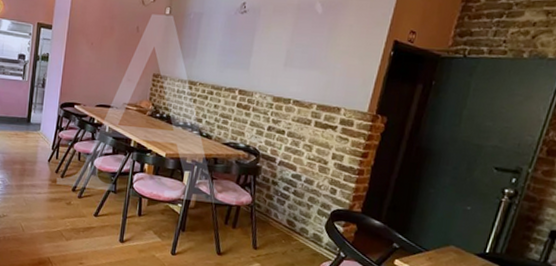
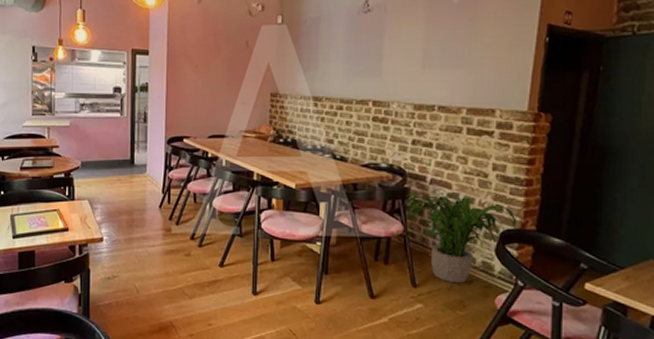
potted plant: none [253,170,347,250] -> present [403,192,517,284]

